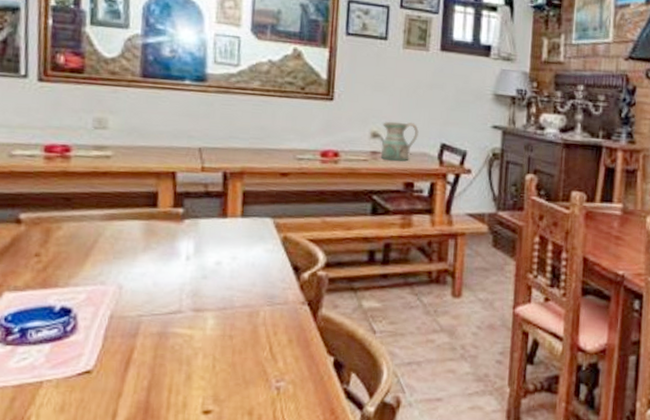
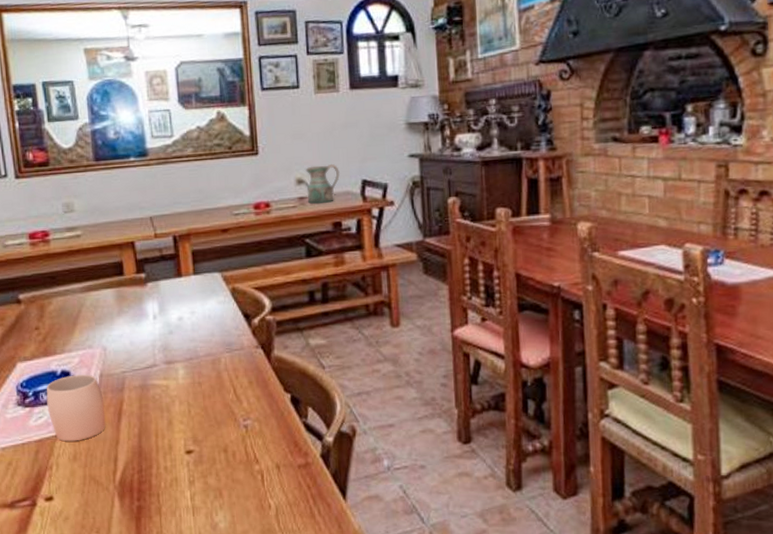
mug: none [35,313,110,390] -> present [46,374,106,442]

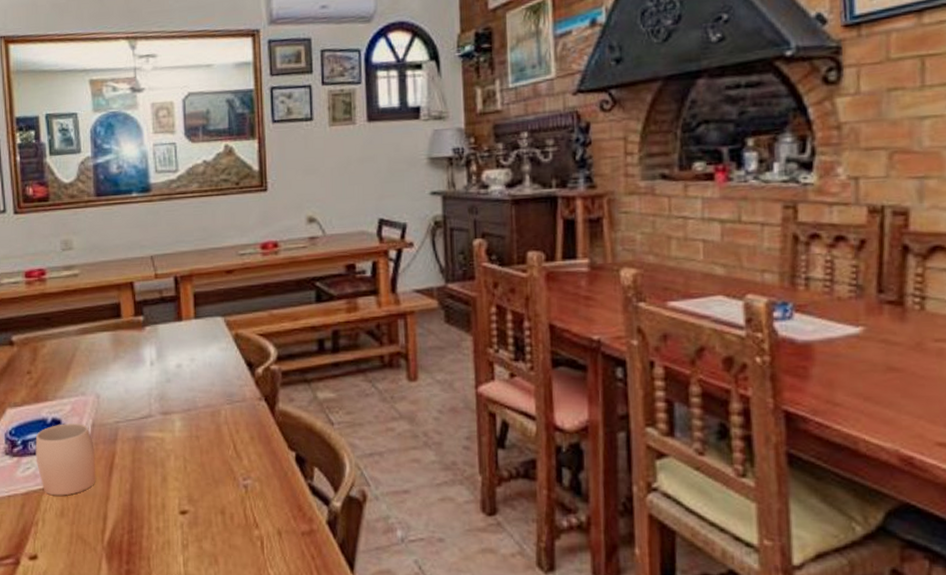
ceramic pitcher: present [305,163,340,205] -> none [317,201,355,246]

